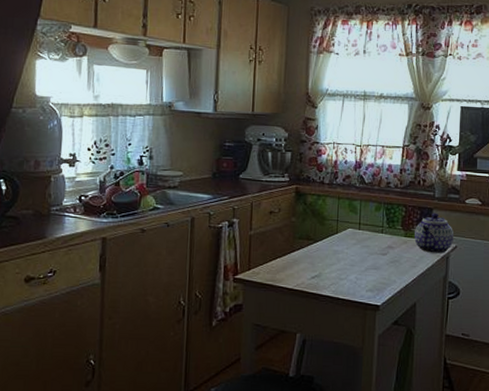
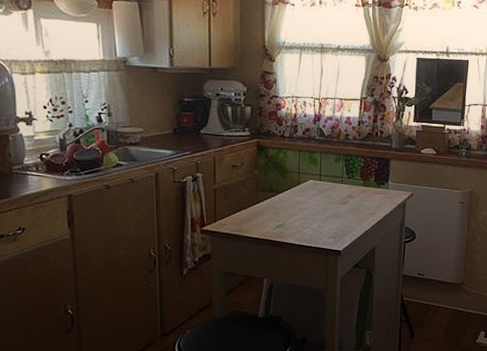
teapot: present [414,212,454,253] -> none [373,163,411,201]

